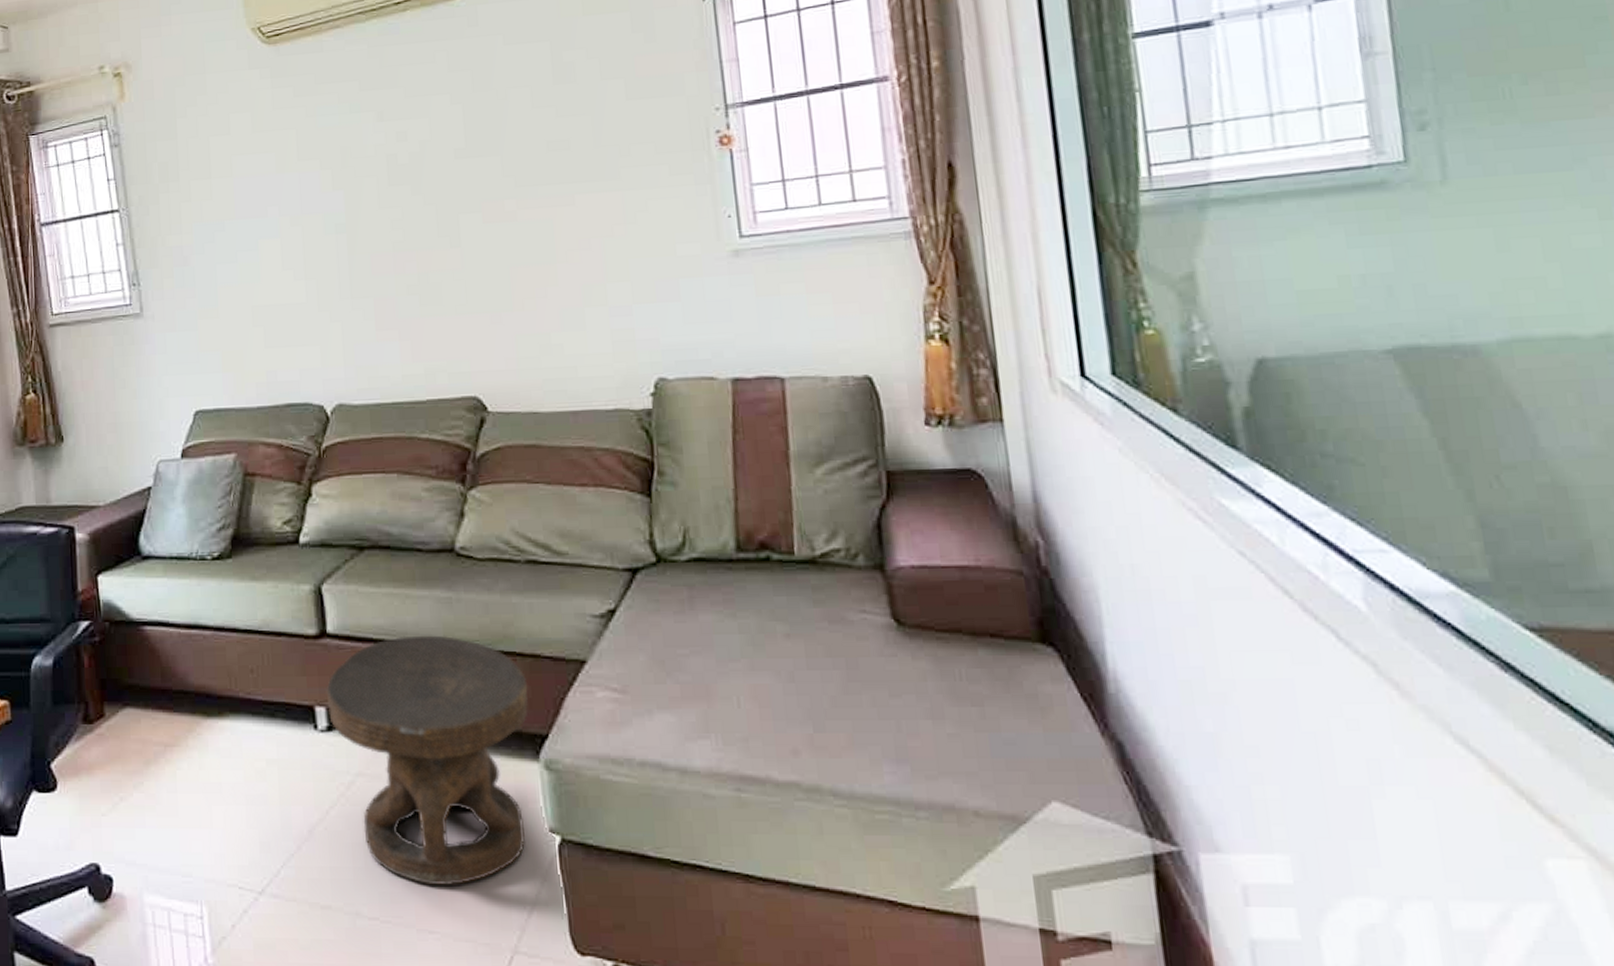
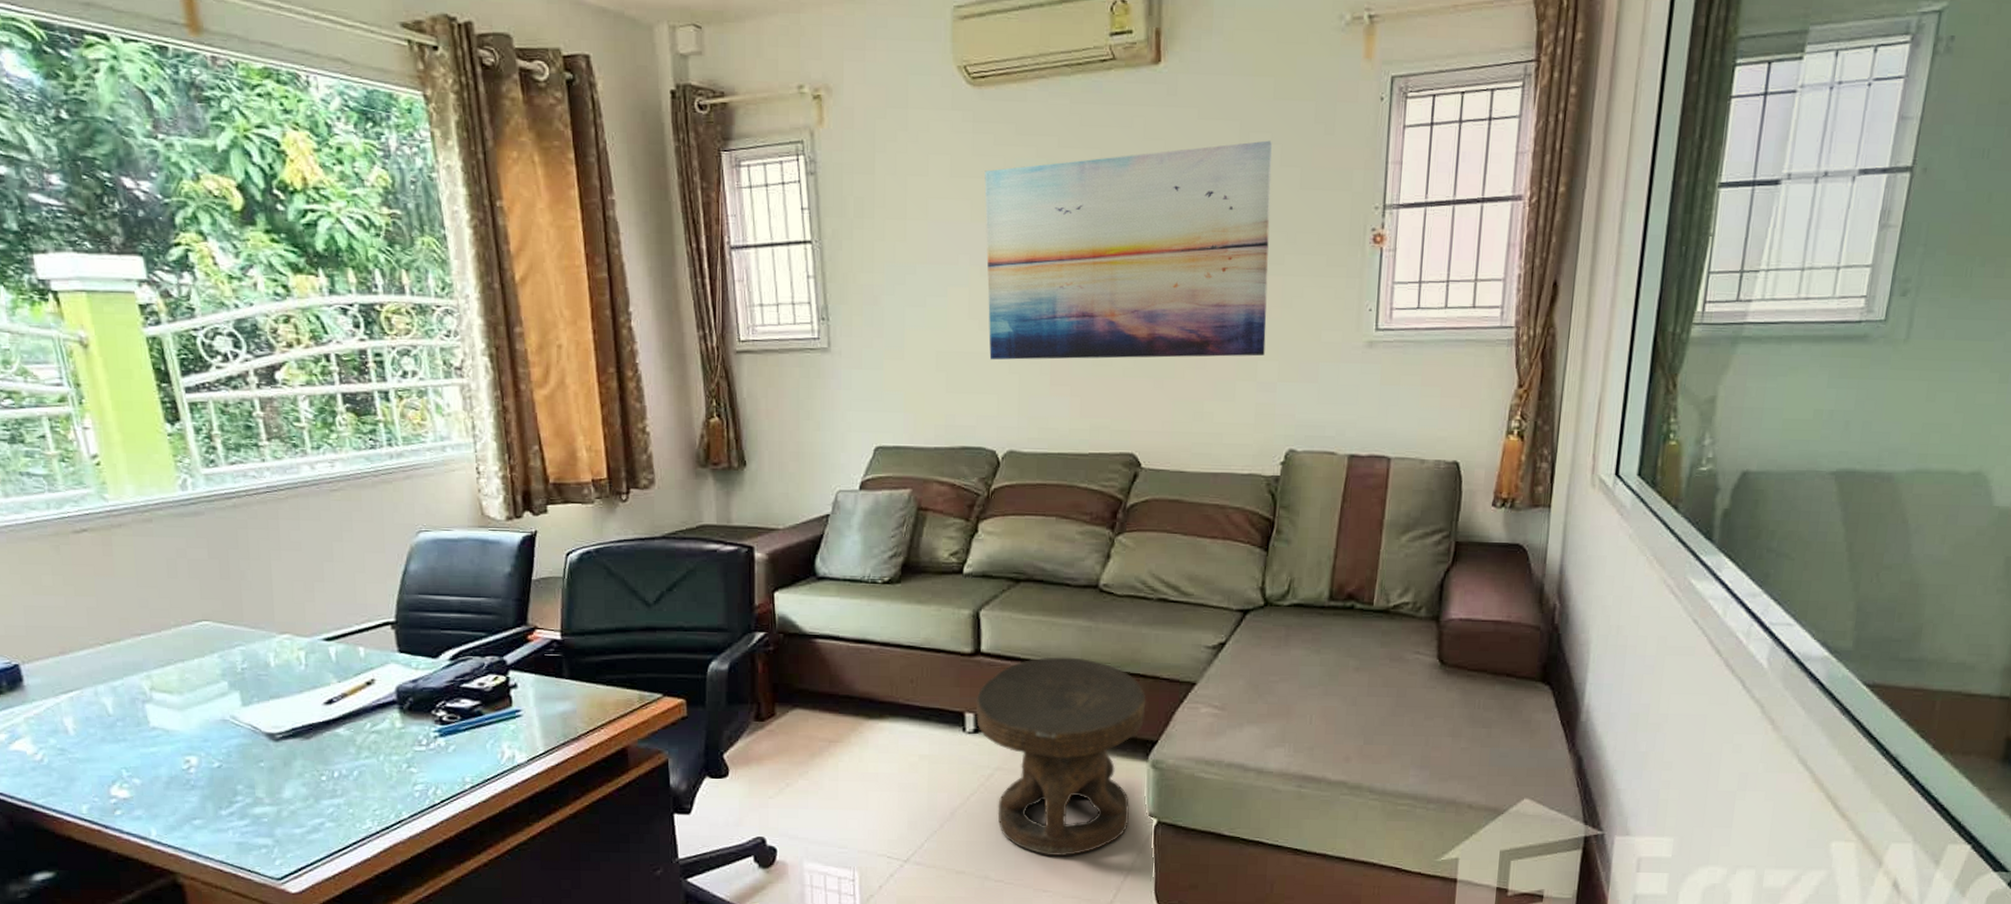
wall art: none [287,56,613,310] -> present [984,140,1272,360]

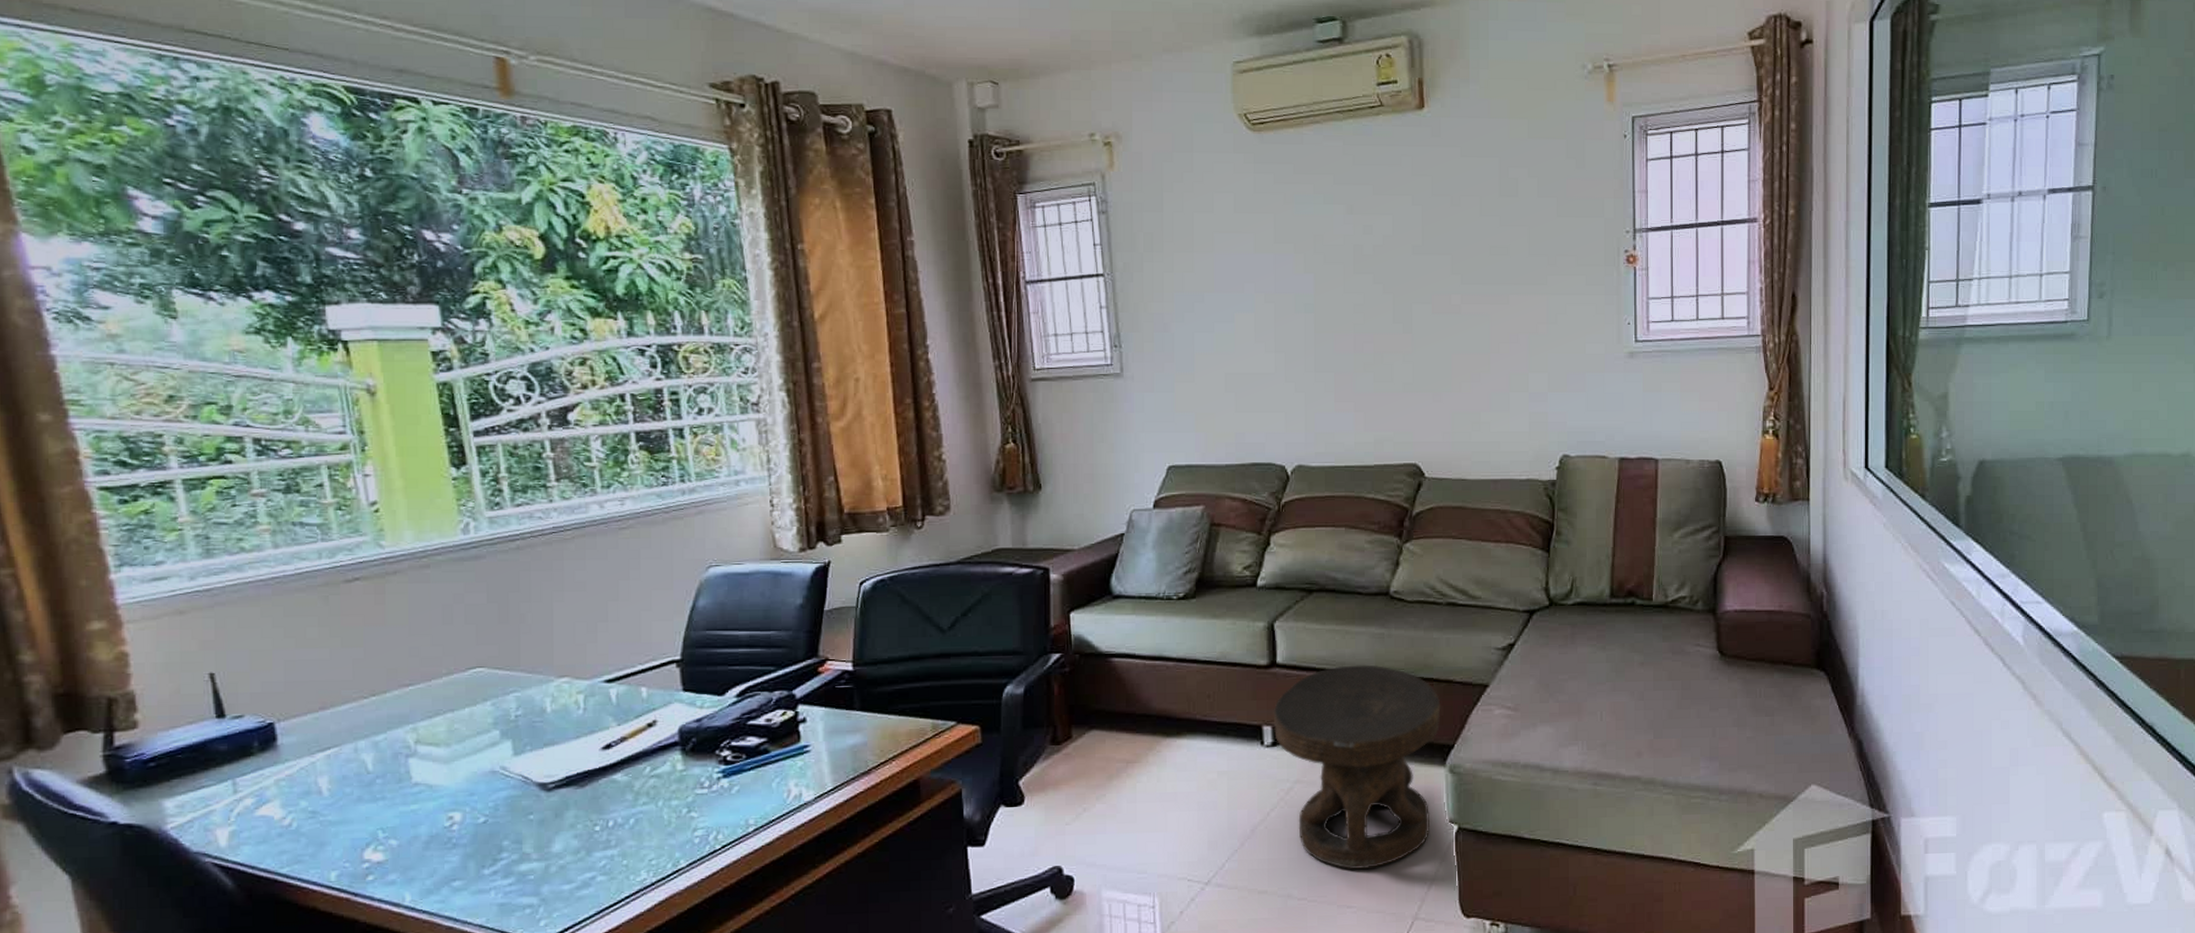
wall art: present [984,140,1272,360] -> none [1266,174,1535,380]

